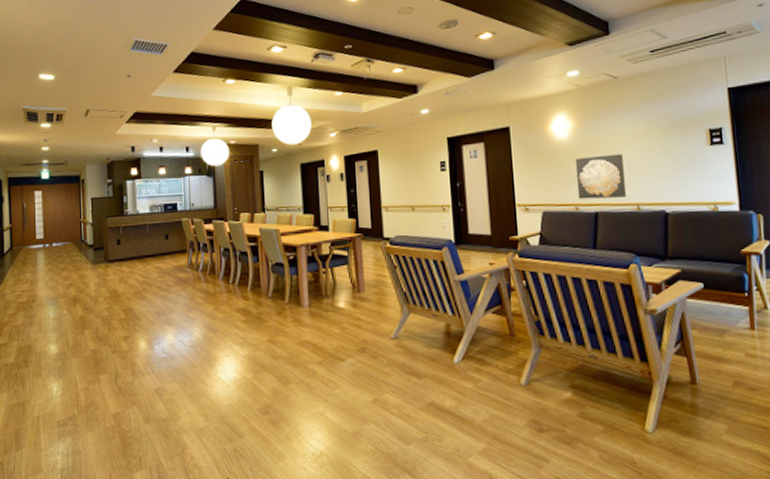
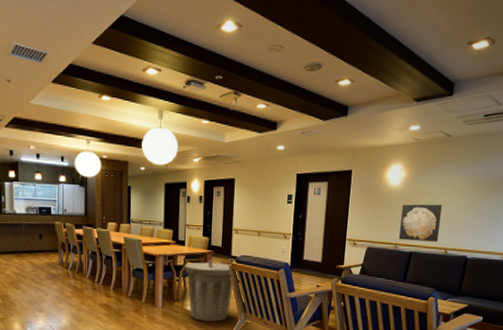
trash can: none [331,245,391,319] -> present [184,260,234,322]

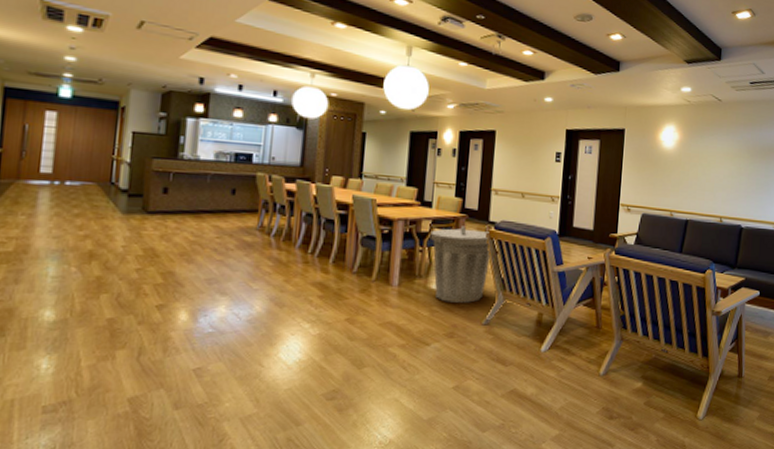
wall art: present [398,204,442,242] -> none [674,168,715,209]

